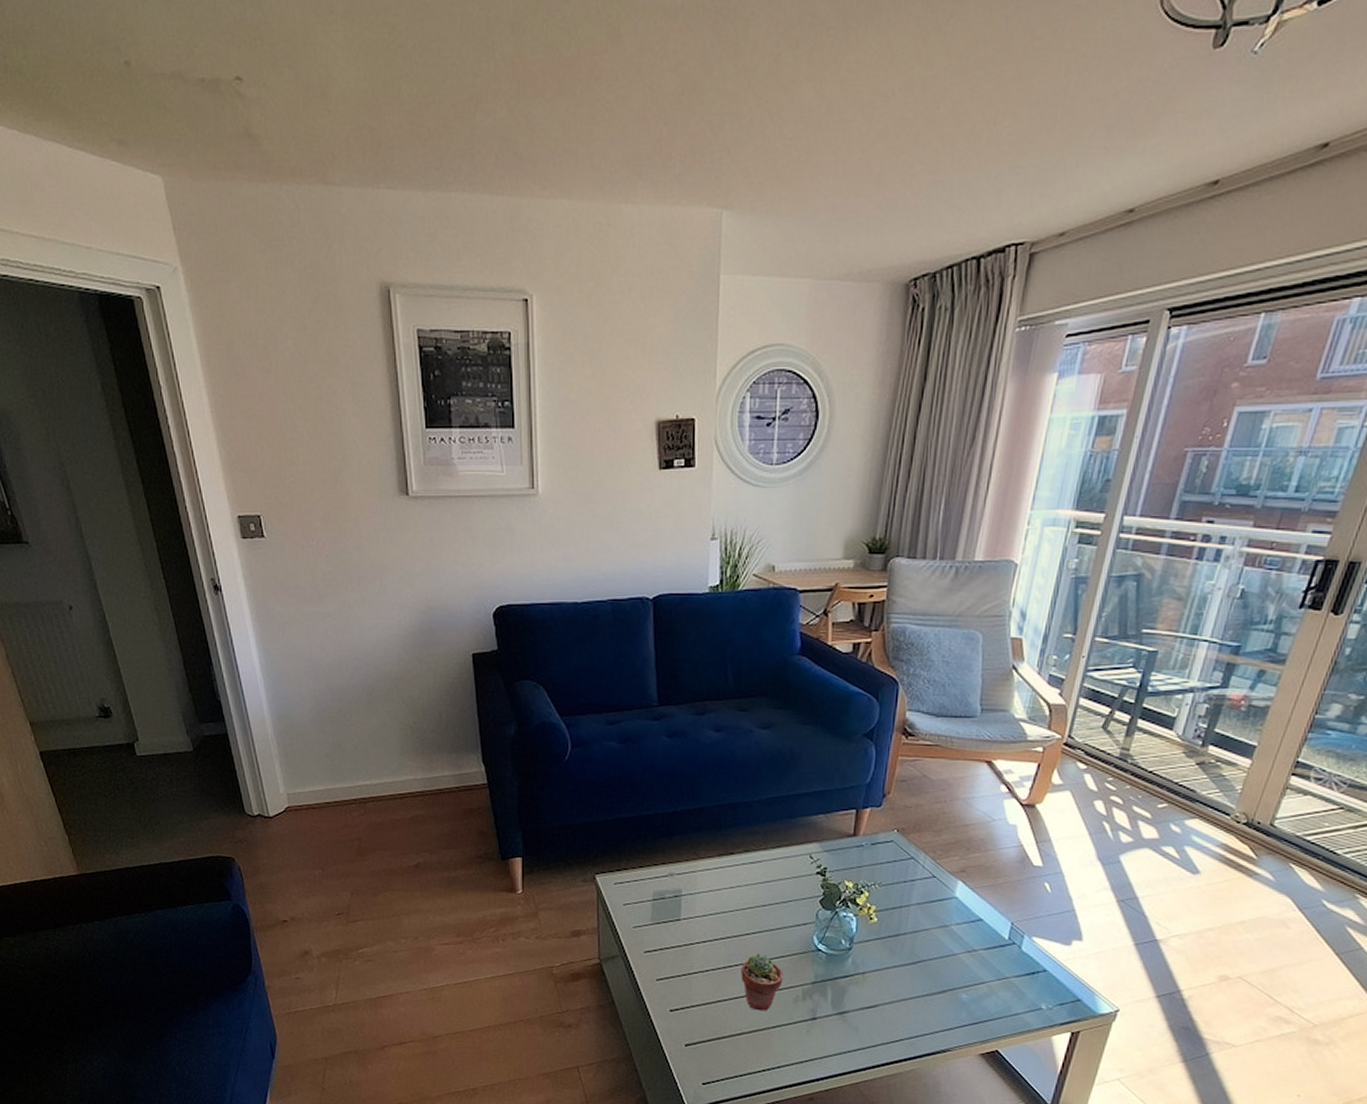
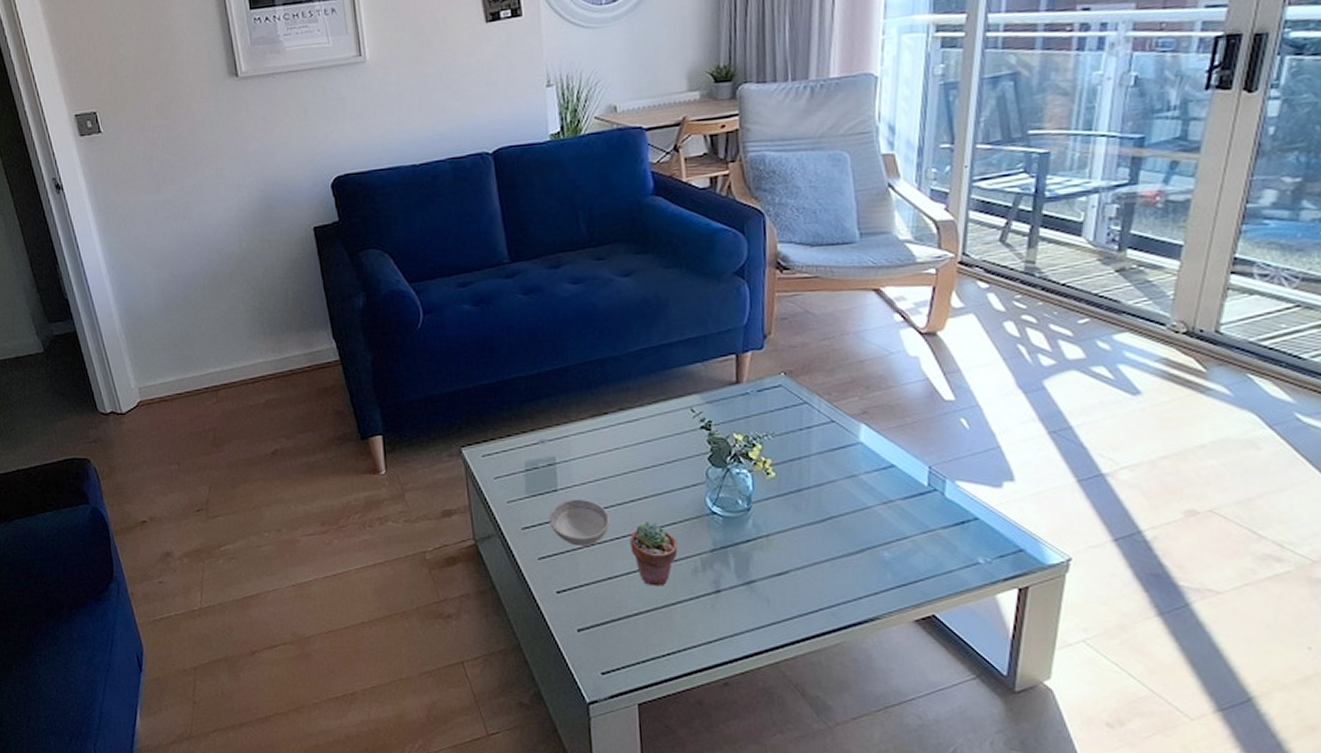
bowl: none [671,928,725,971] -> present [550,499,609,546]

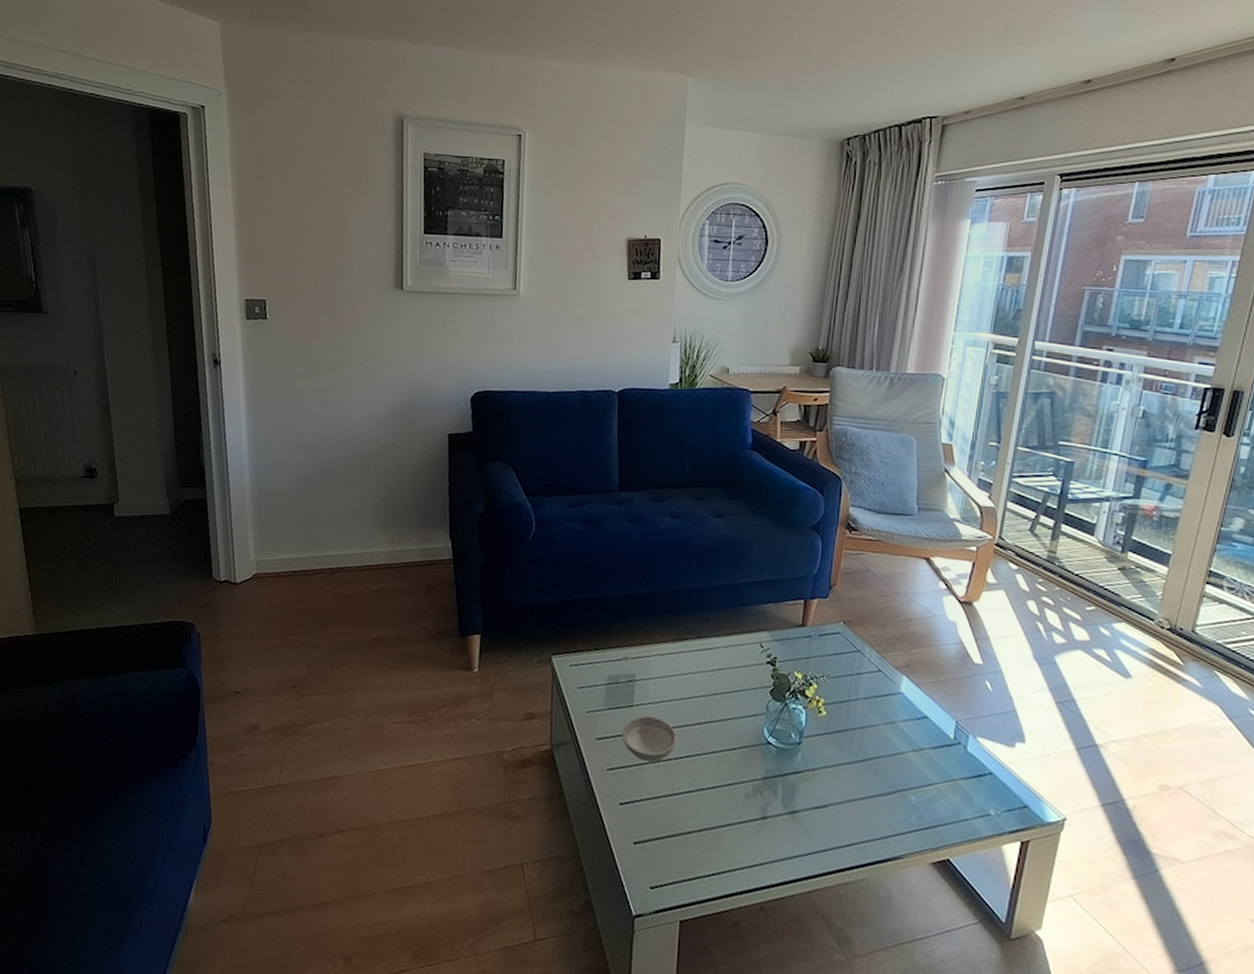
potted succulent: present [630,522,678,586] -> none [691,745,734,808]

